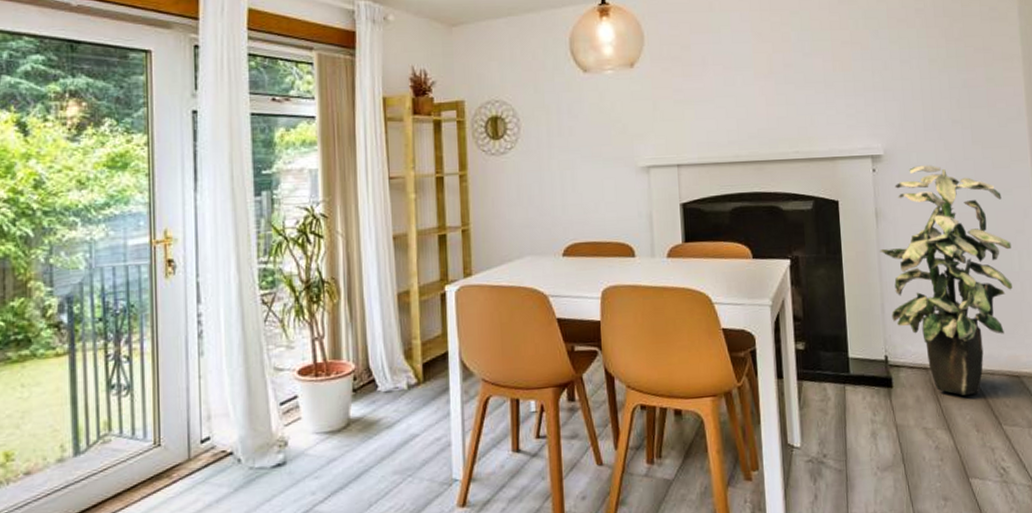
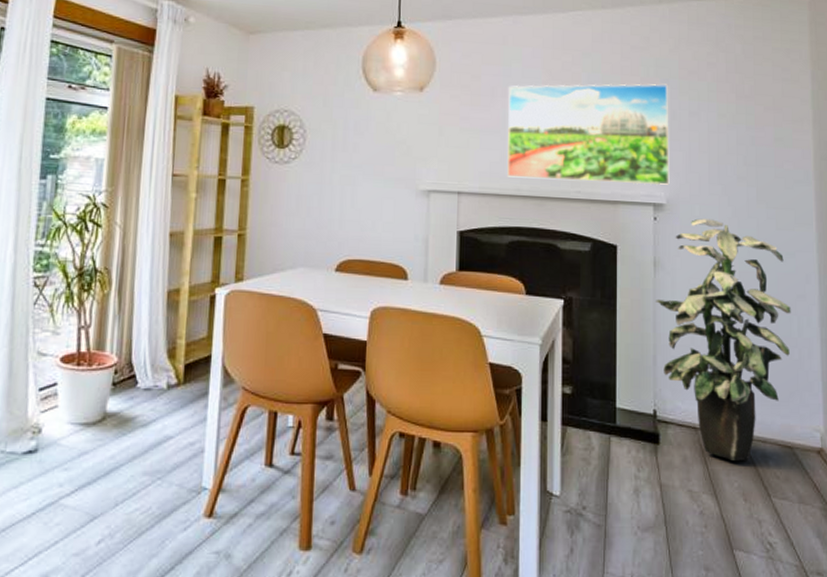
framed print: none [718,35,886,145] -> present [507,83,670,186]

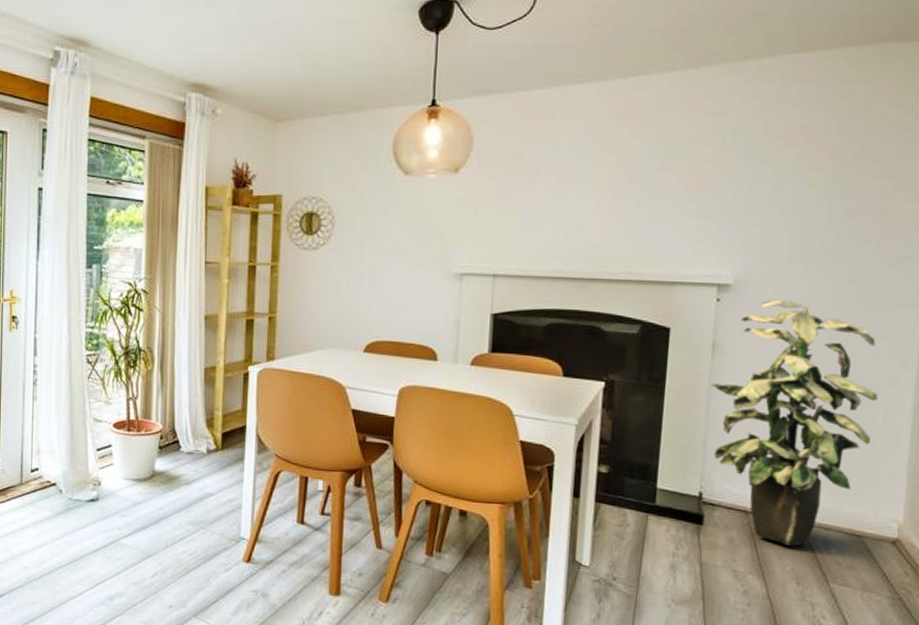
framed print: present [507,83,670,186] -> none [548,152,747,265]

